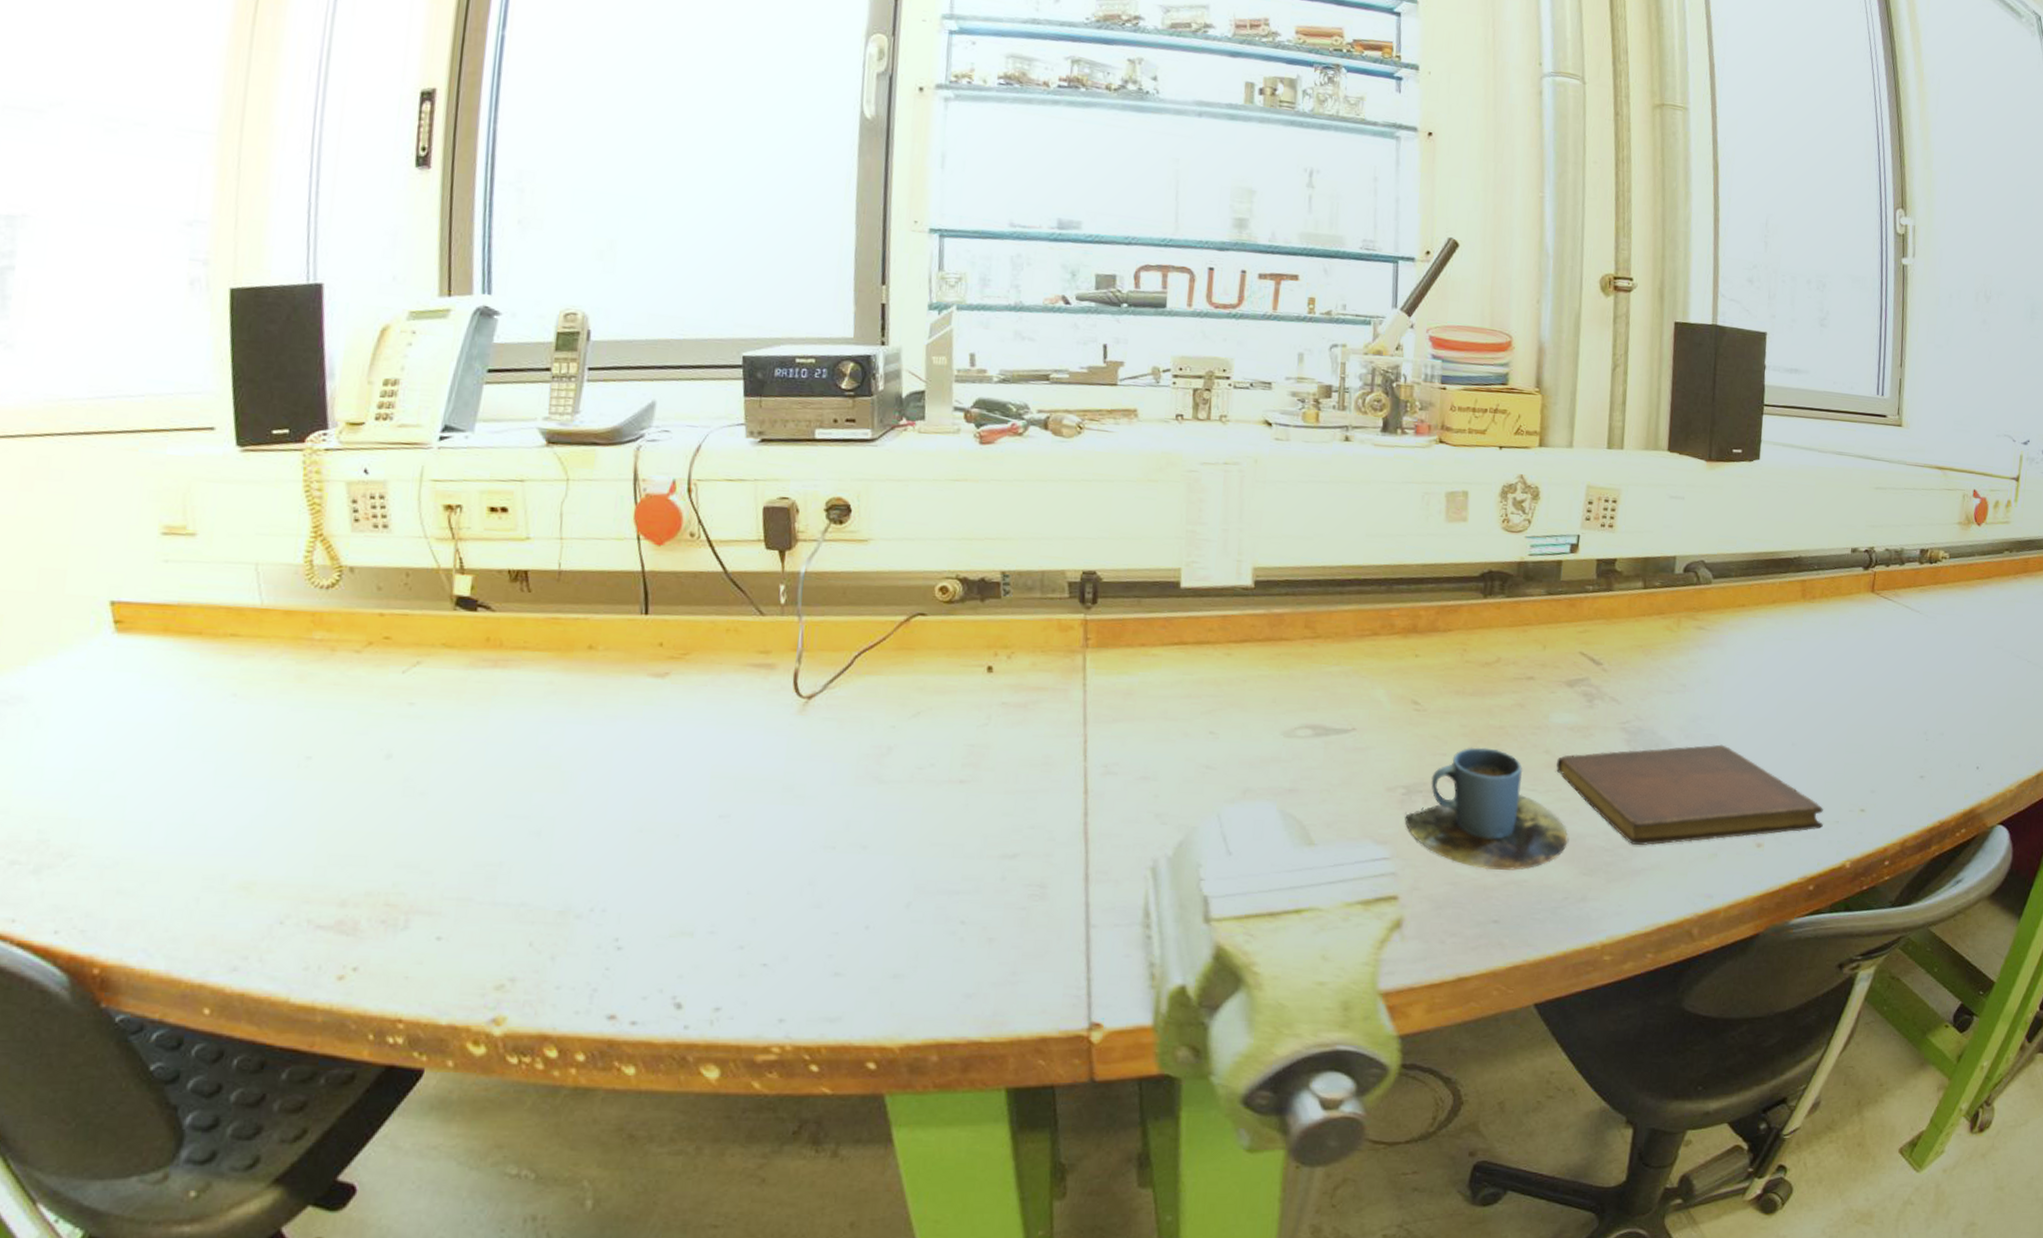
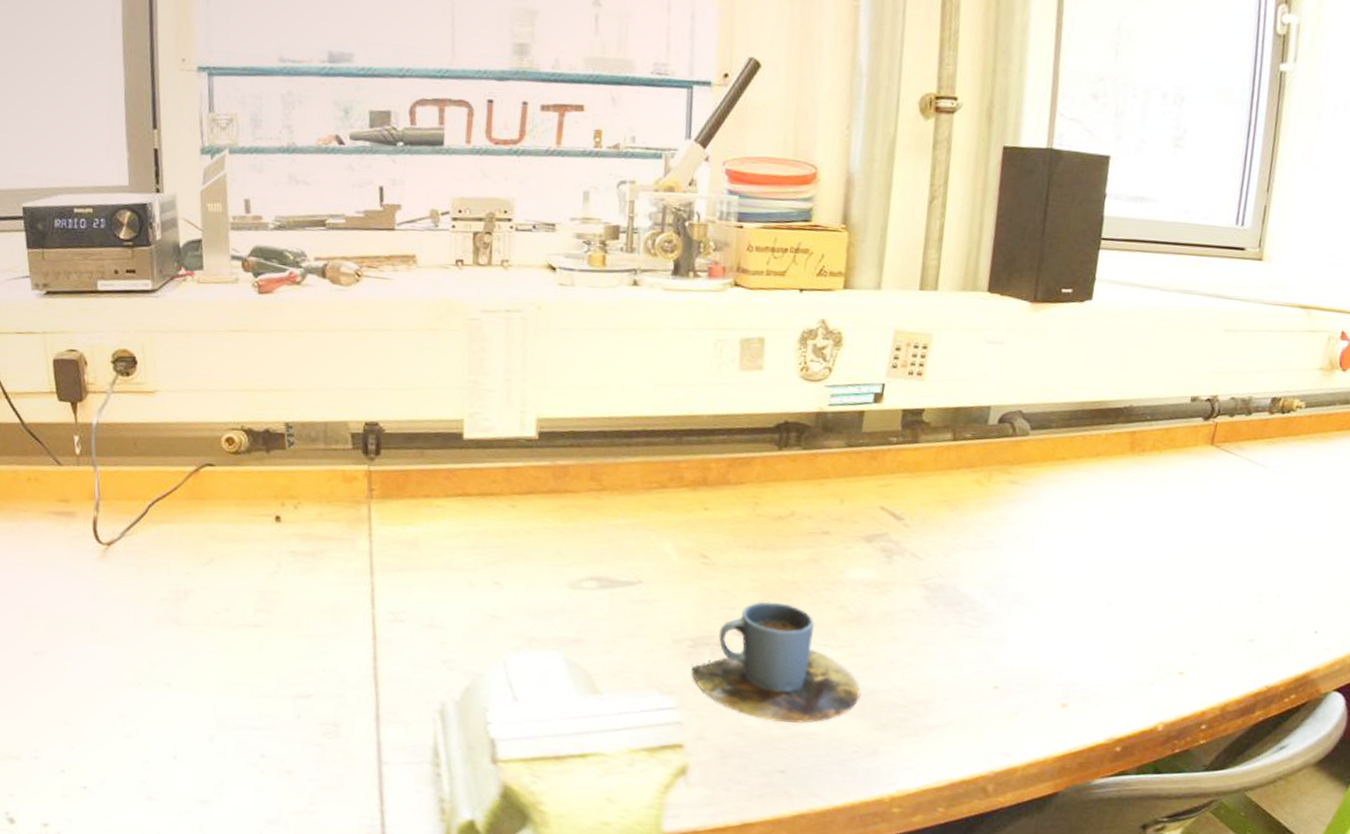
notebook: present [1556,744,1823,846] -> none [850,603,1138,703]

